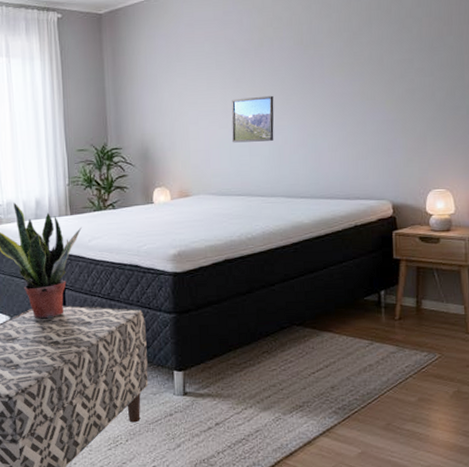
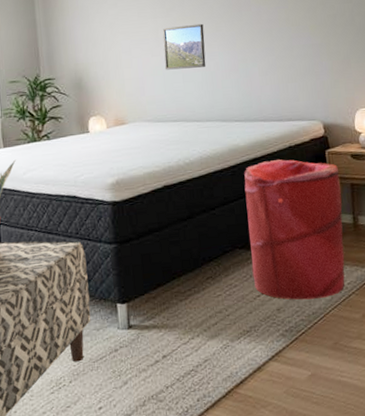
laundry hamper: none [306,239,406,380] -> present [244,159,345,300]

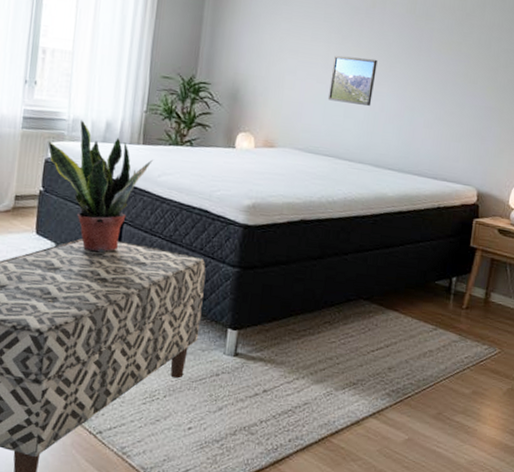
laundry hamper: present [244,159,345,300] -> none [371,216,483,367]

